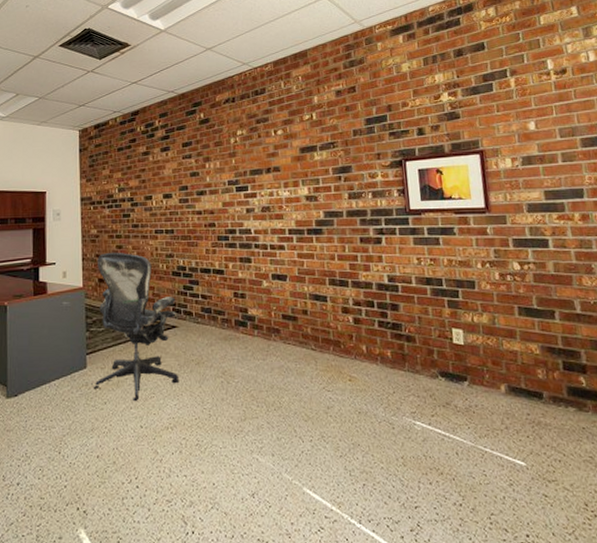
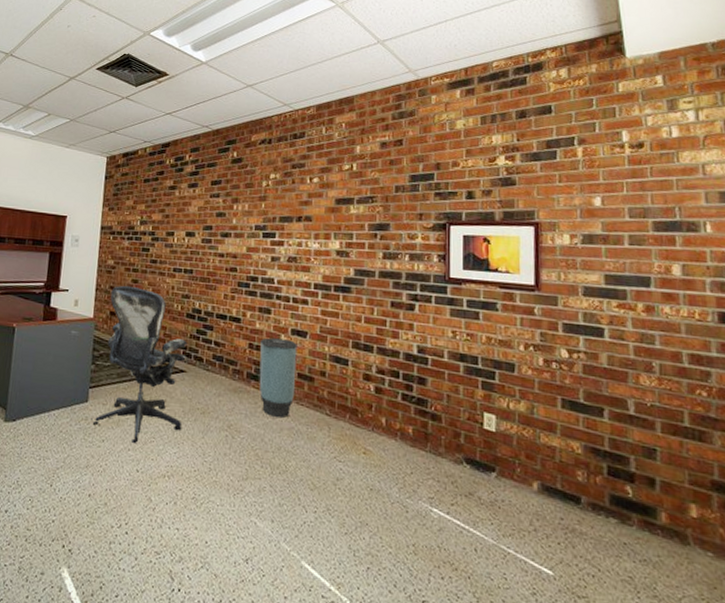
trash can: none [243,284,281,359] -> present [259,337,297,419]

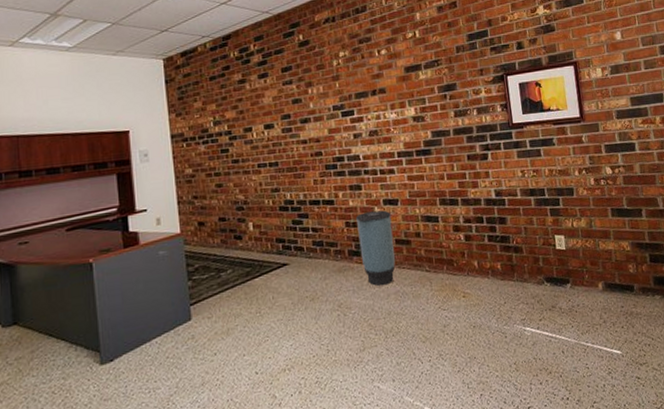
office chair: present [91,285,188,445] -> none [195,191,294,349]

